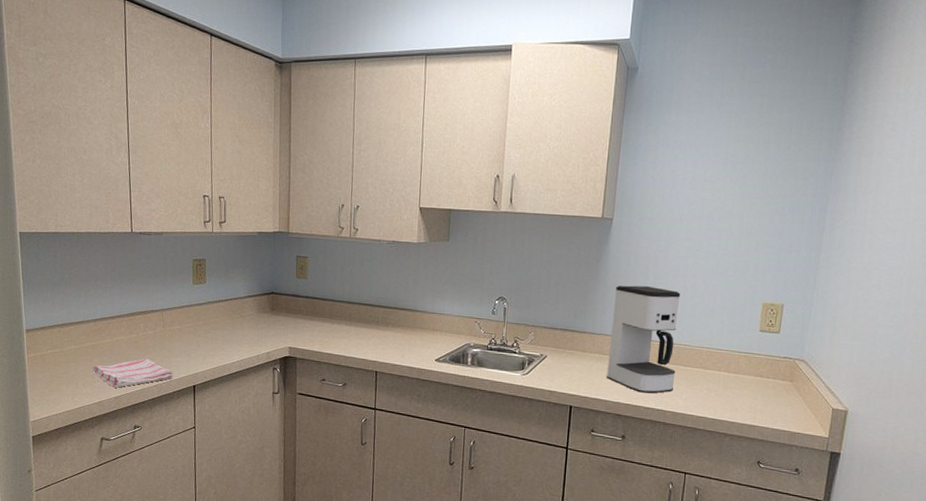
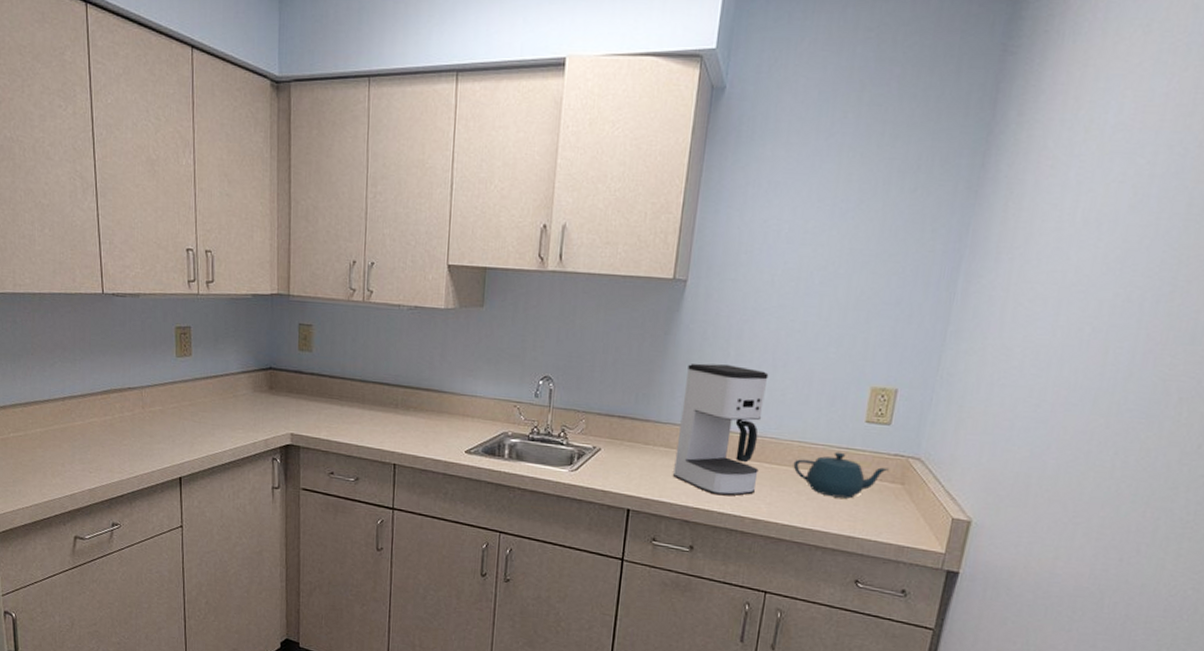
dish towel: present [92,358,173,388] -> none [62,444,156,479]
teapot: none [703,355,780,394] -> present [793,451,889,499]

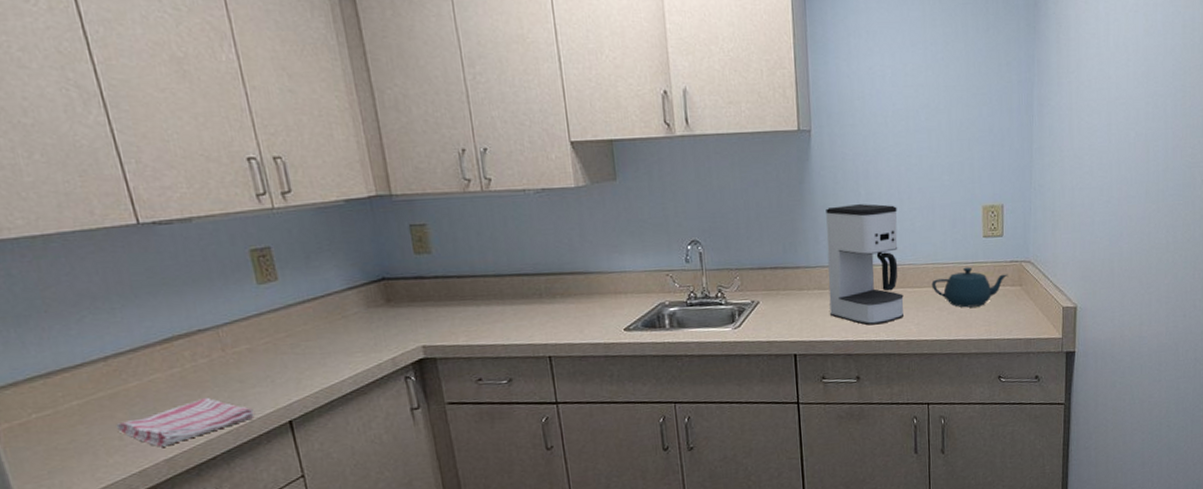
dish towel: none [62,444,156,479] -> present [116,397,254,447]

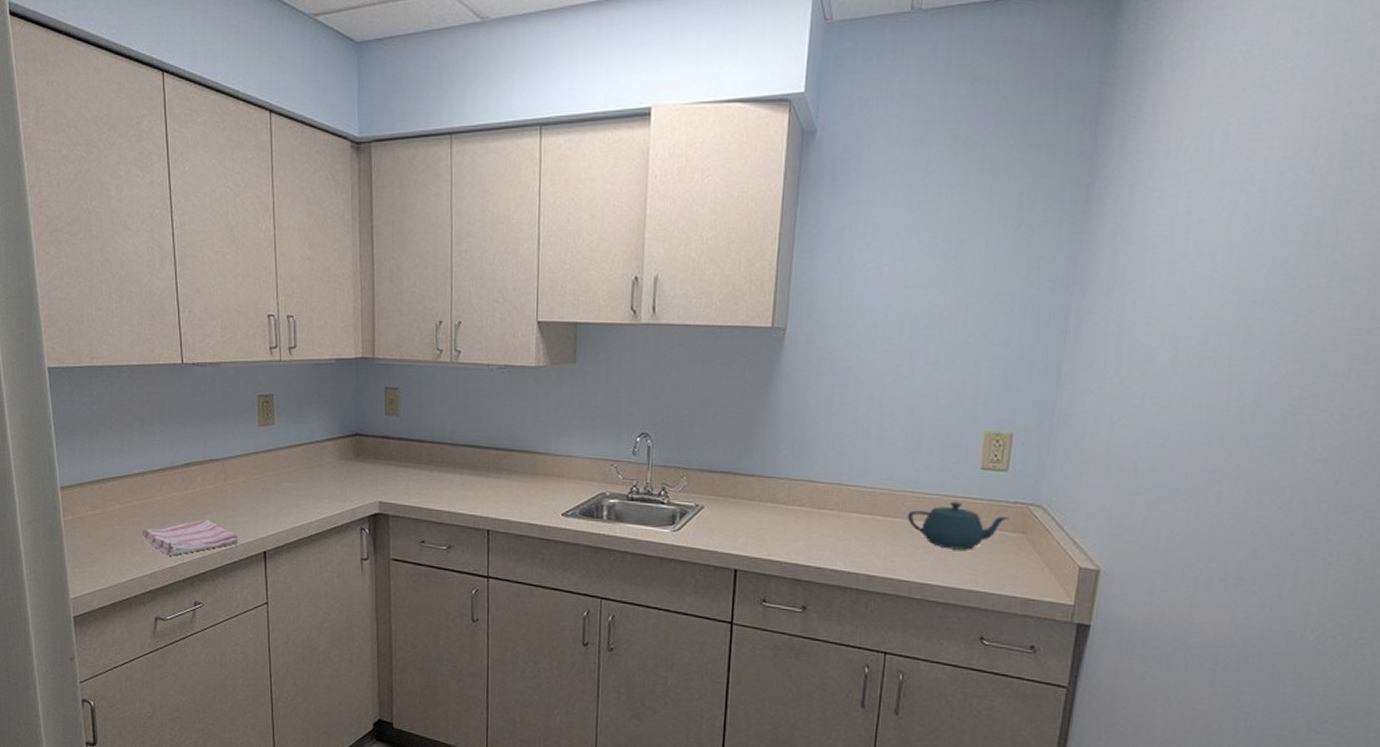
coffee maker: present [826,204,904,325] -> none [781,413,876,552]

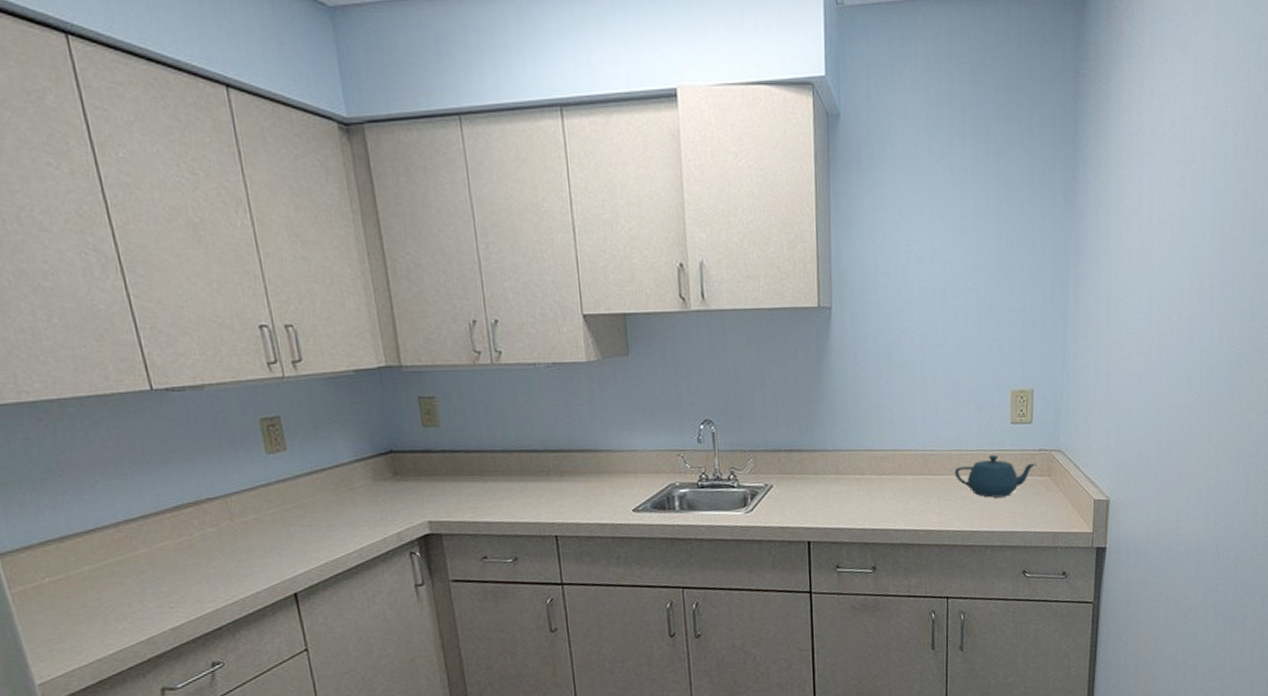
dish towel: present [141,518,239,556] -> none [125,566,260,615]

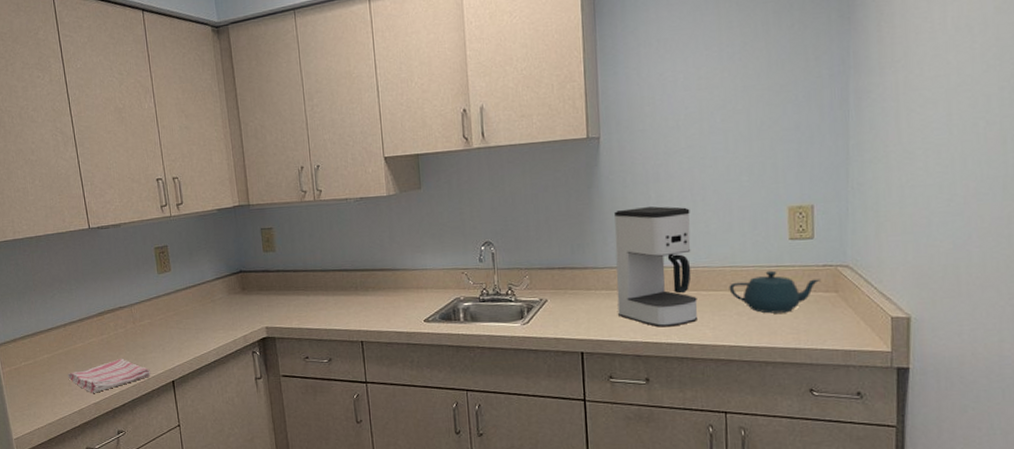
dish towel: none [125,566,260,615] -> present [68,358,150,393]
coffee maker: none [845,385,925,513] -> present [614,206,698,327]

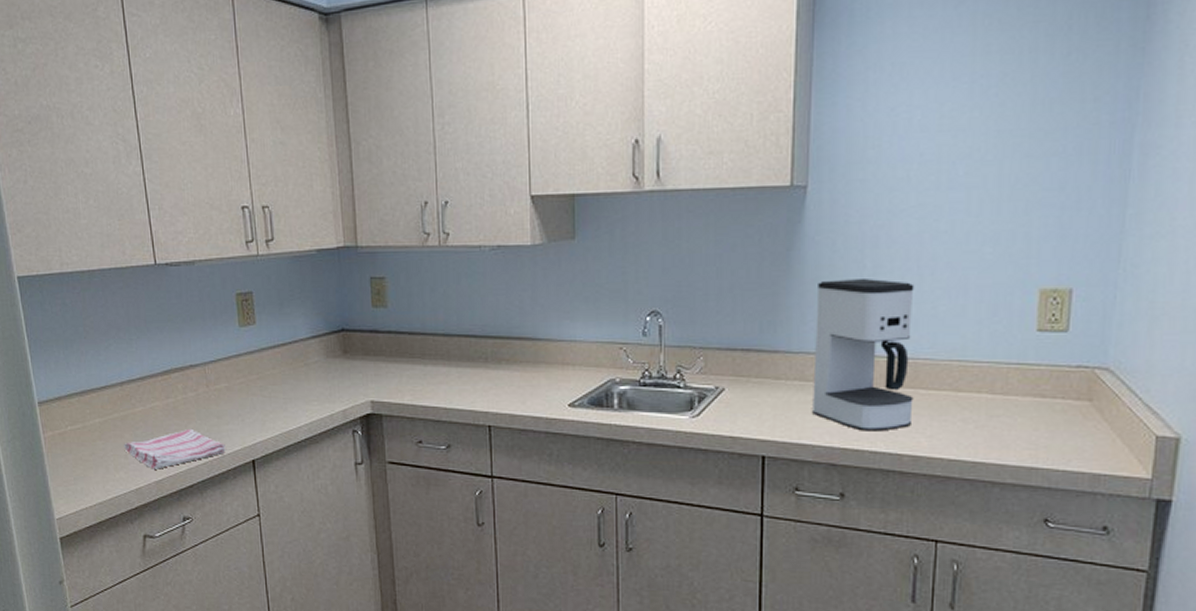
teapot: present [729,270,820,314] -> none [954,369,1071,423]

